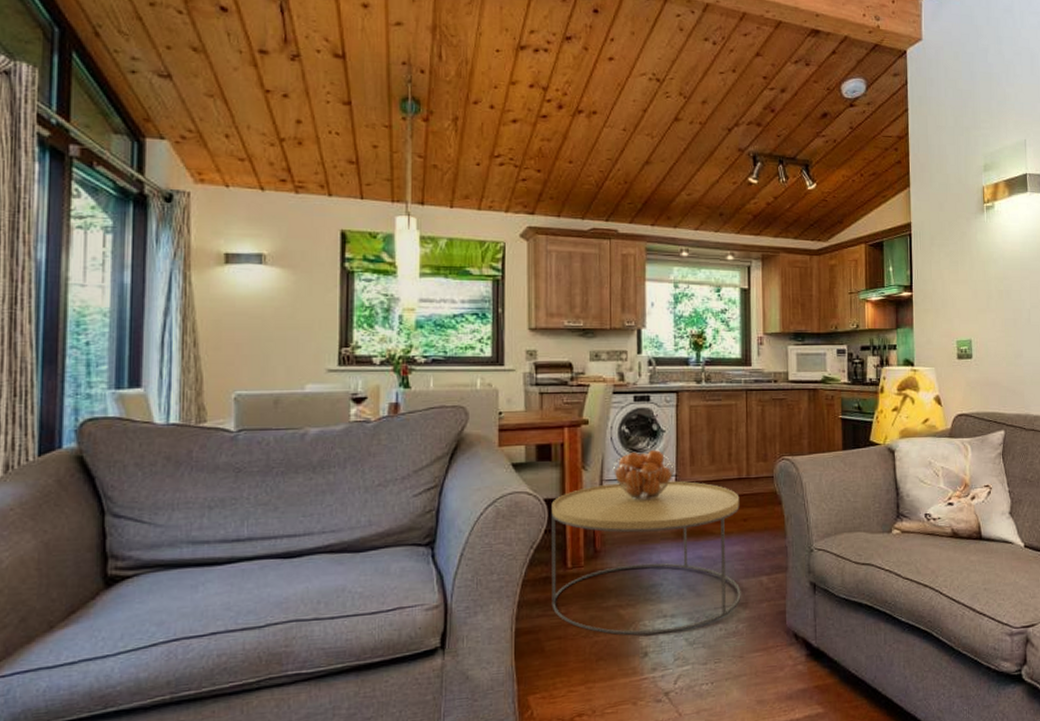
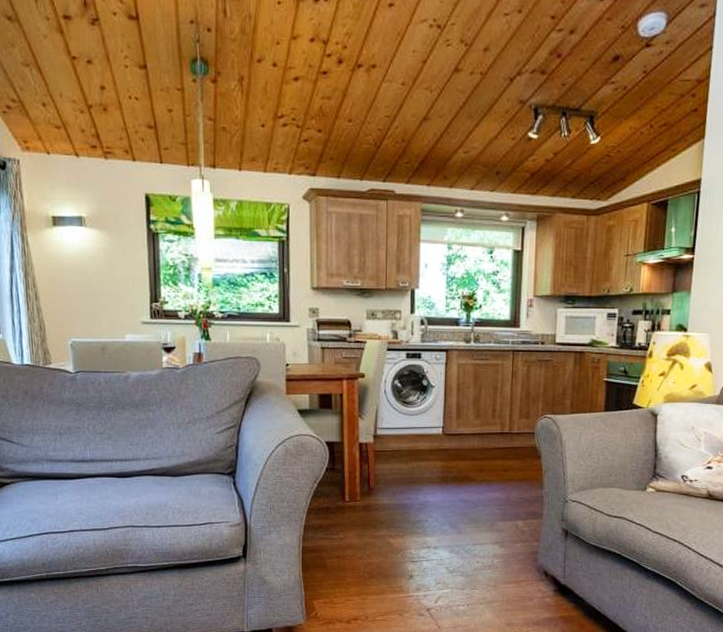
coffee table: present [551,481,741,636] -> none [332,431,501,561]
fruit basket: present [612,449,675,501] -> none [385,403,443,448]

